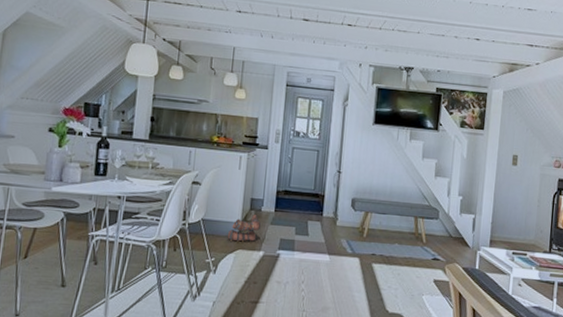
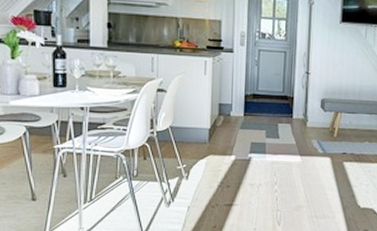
boots: present [227,214,261,242] -> none [197,119,230,148]

